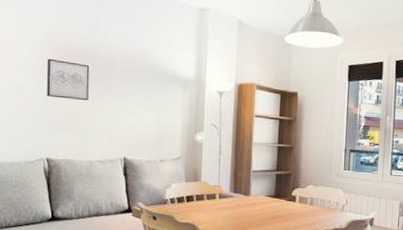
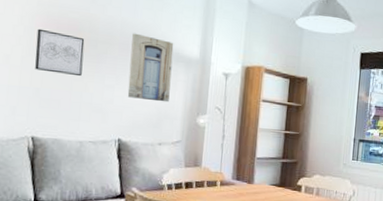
wall art: none [130,58,171,122] -> present [127,33,174,103]

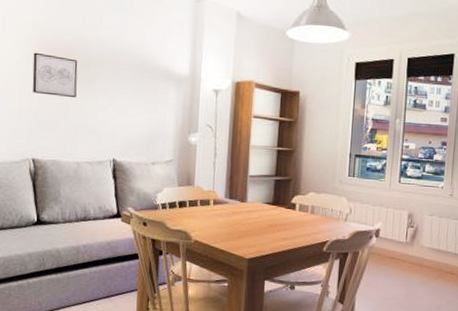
wall art: present [127,33,174,103] -> none [120,52,164,122]

